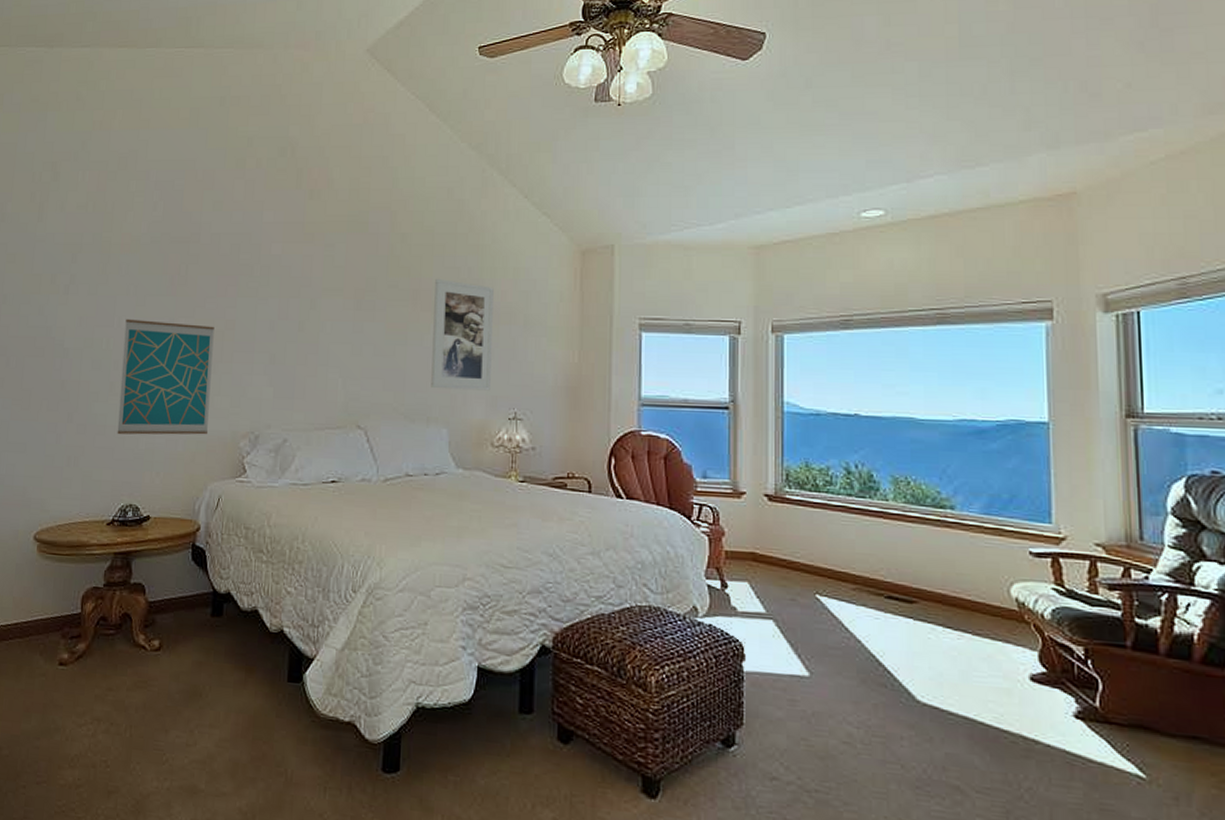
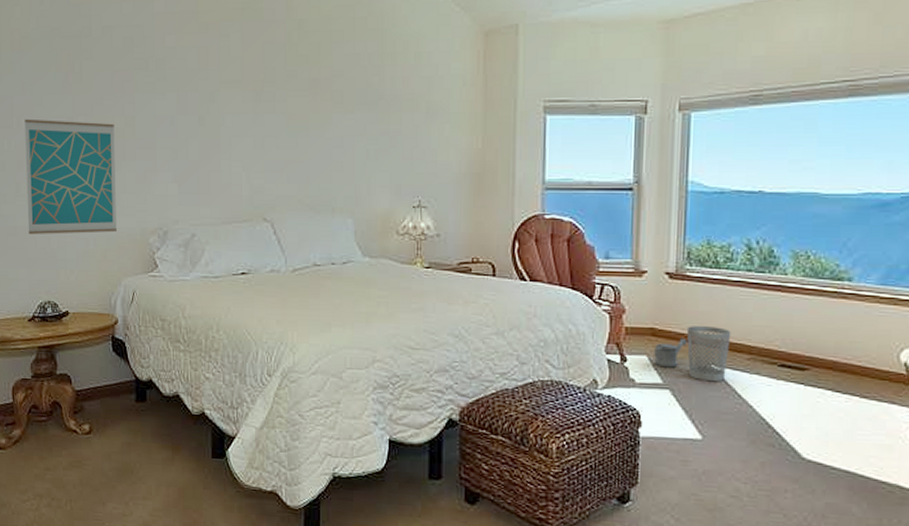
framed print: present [431,279,494,391] -> none [335,67,395,180]
watering can: none [756,564,790,597] -> present [654,338,688,368]
wastebasket: none [788,551,835,613] -> present [686,326,731,382]

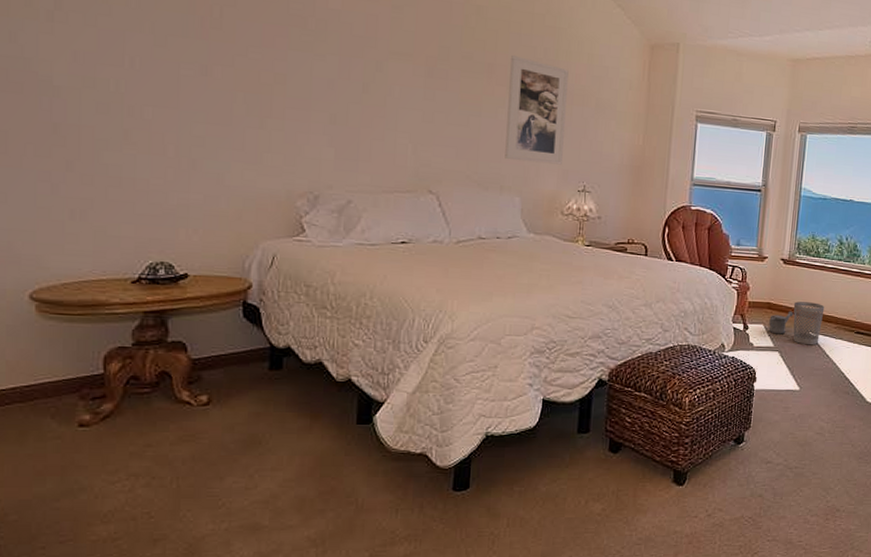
wall art: present [25,119,117,235] -> none [138,59,260,193]
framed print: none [335,67,395,180] -> present [505,56,569,165]

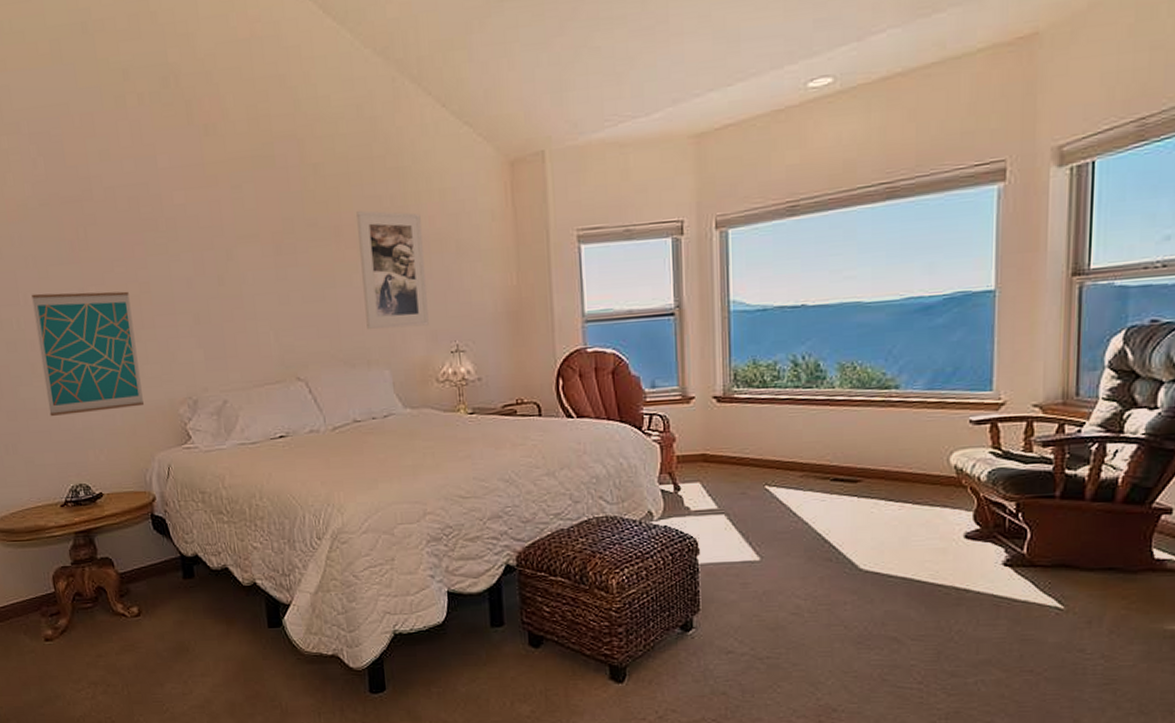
wall art: none [138,59,260,193] -> present [31,291,144,417]
watering can: present [768,311,794,335] -> none [707,461,740,493]
wastebasket: present [793,301,825,345] -> none [738,447,783,503]

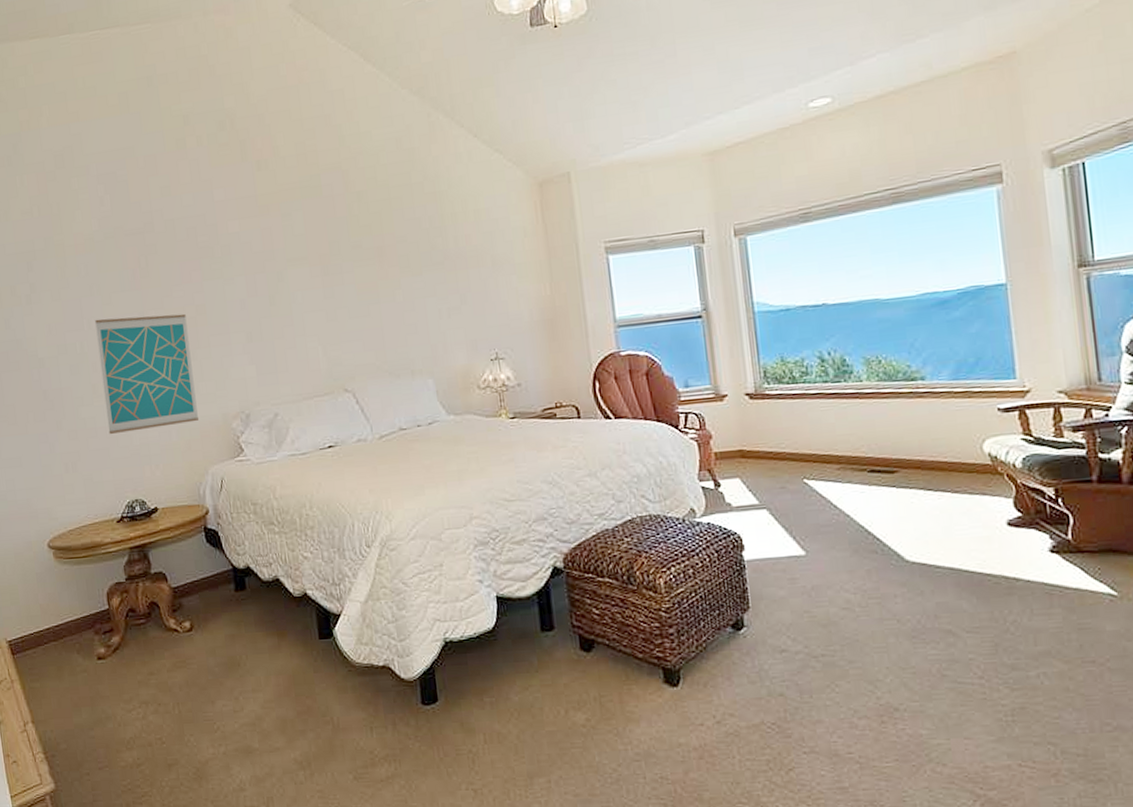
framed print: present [356,210,429,330] -> none [398,231,469,342]

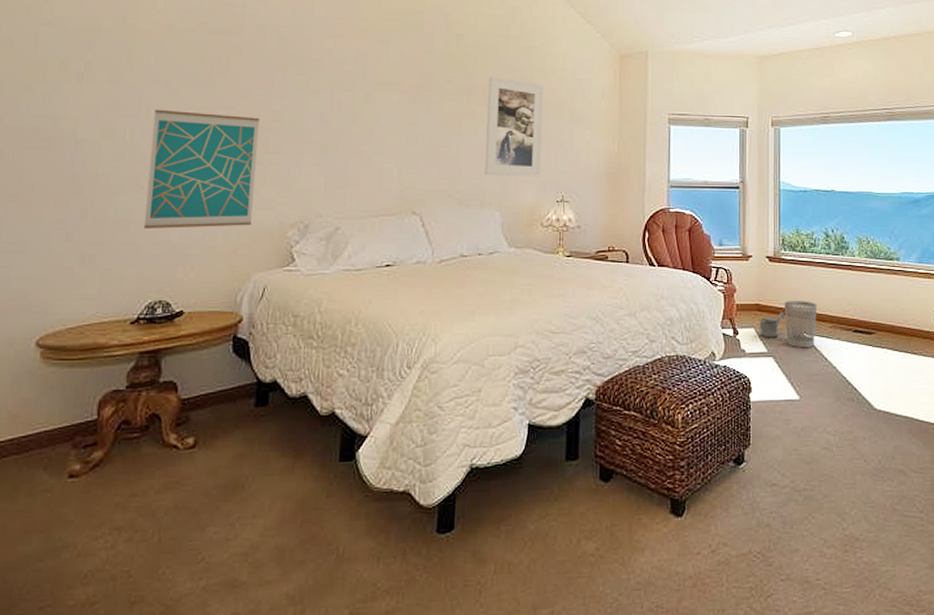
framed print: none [398,231,469,342] -> present [485,77,543,177]
watering can: none [745,456,777,488] -> present [760,311,785,338]
wastebasket: none [774,441,819,497] -> present [784,301,817,348]

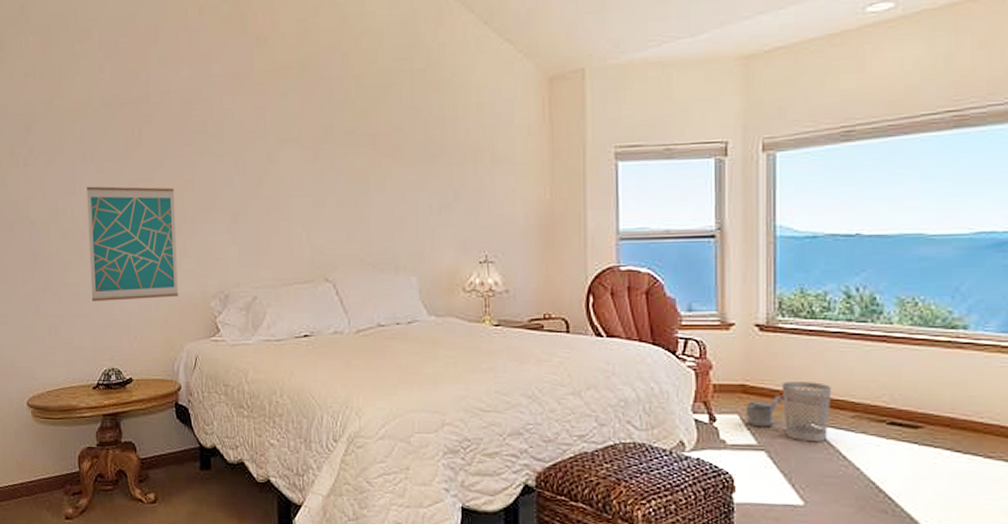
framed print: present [485,77,543,177] -> none [394,120,459,236]

